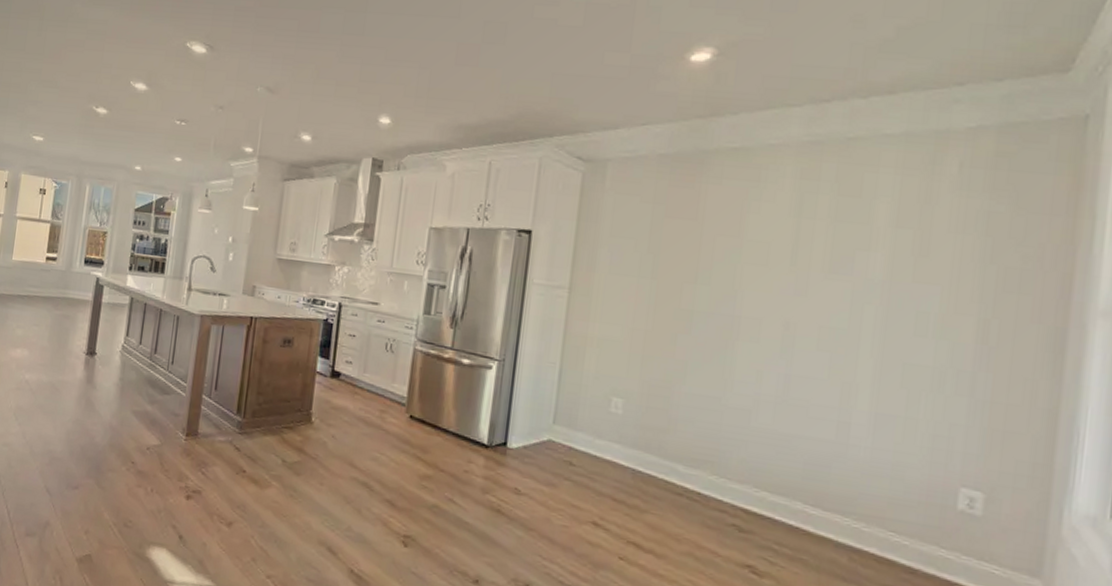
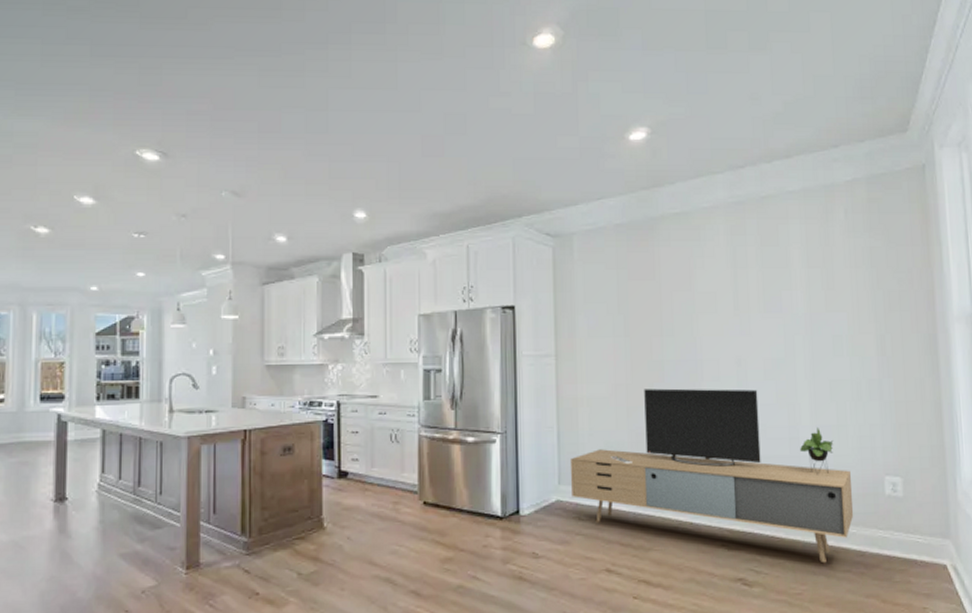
media console: none [566,338,914,572] -> present [569,388,854,564]

